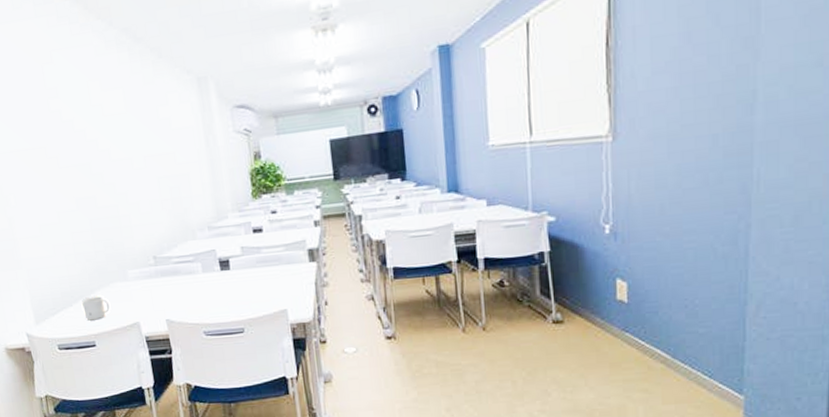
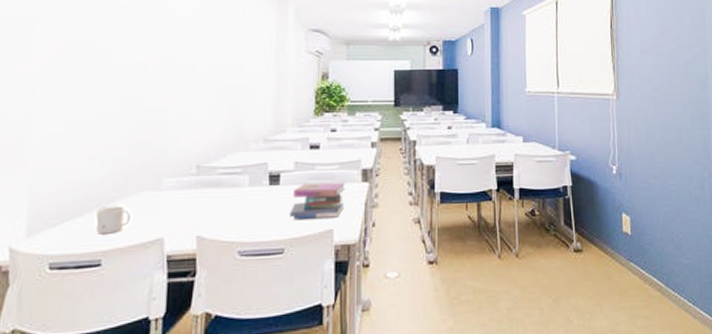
books: none [244,264,295,301] -> present [290,182,345,219]

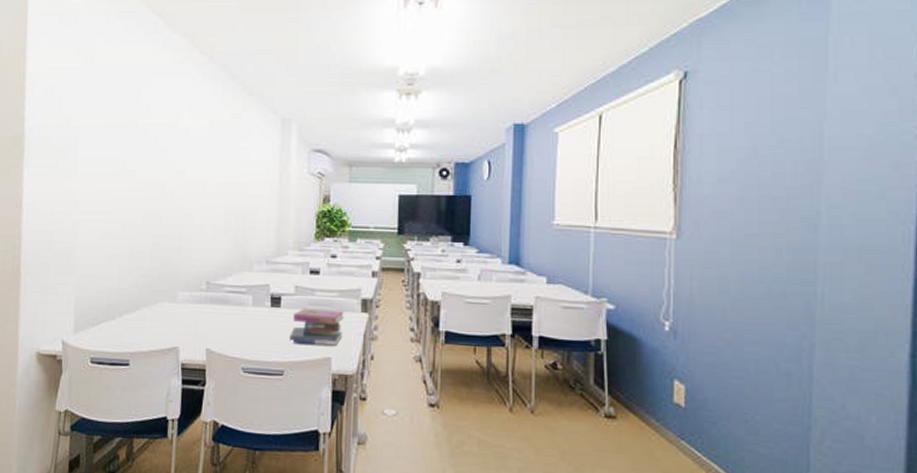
mug: present [95,206,131,235] -> none [125,313,152,338]

